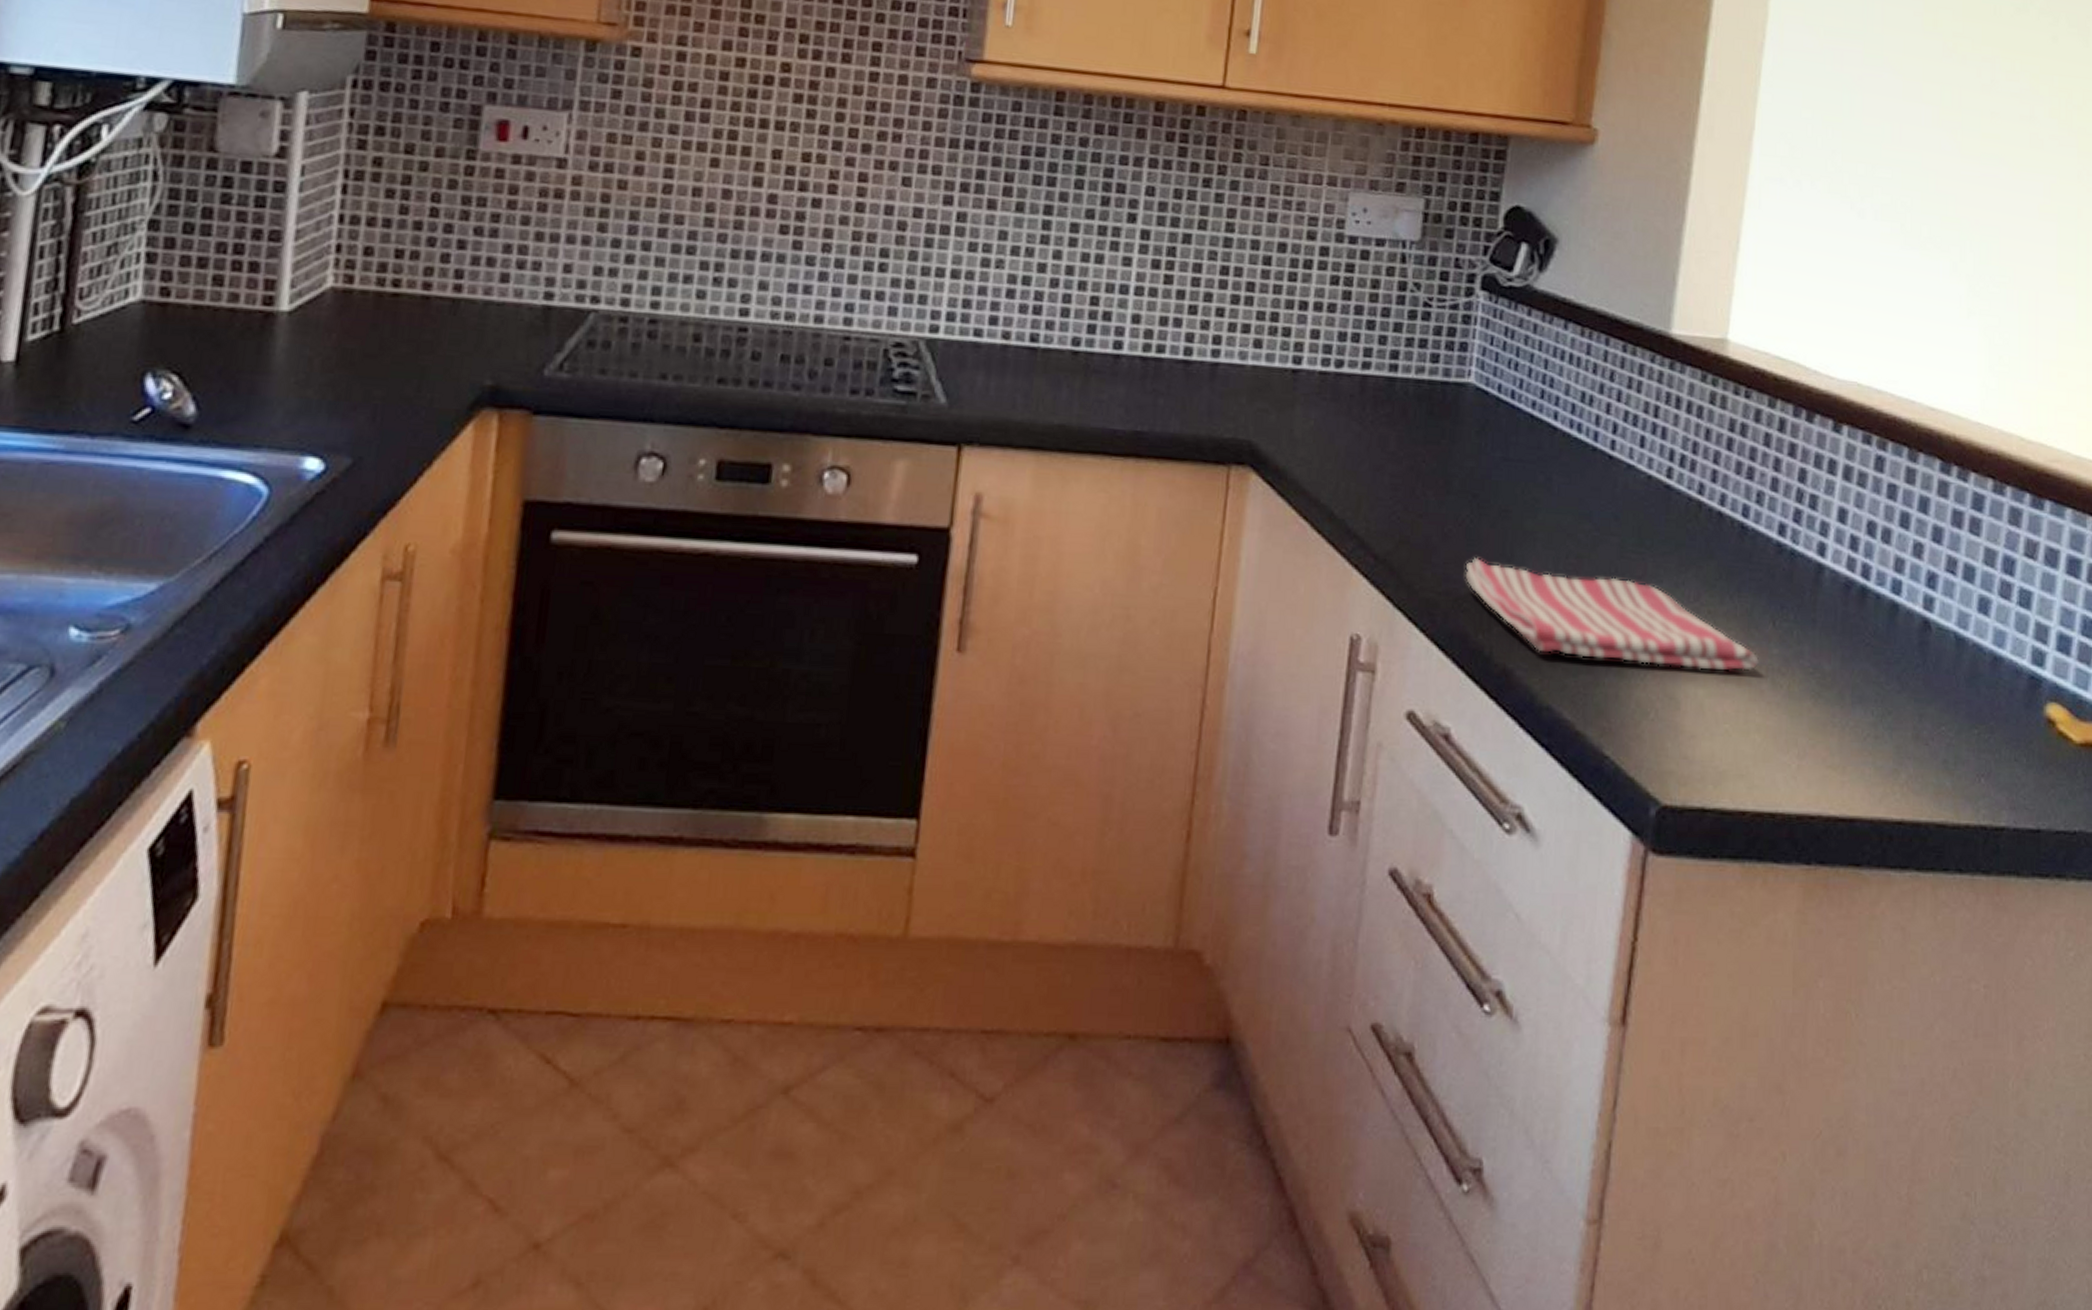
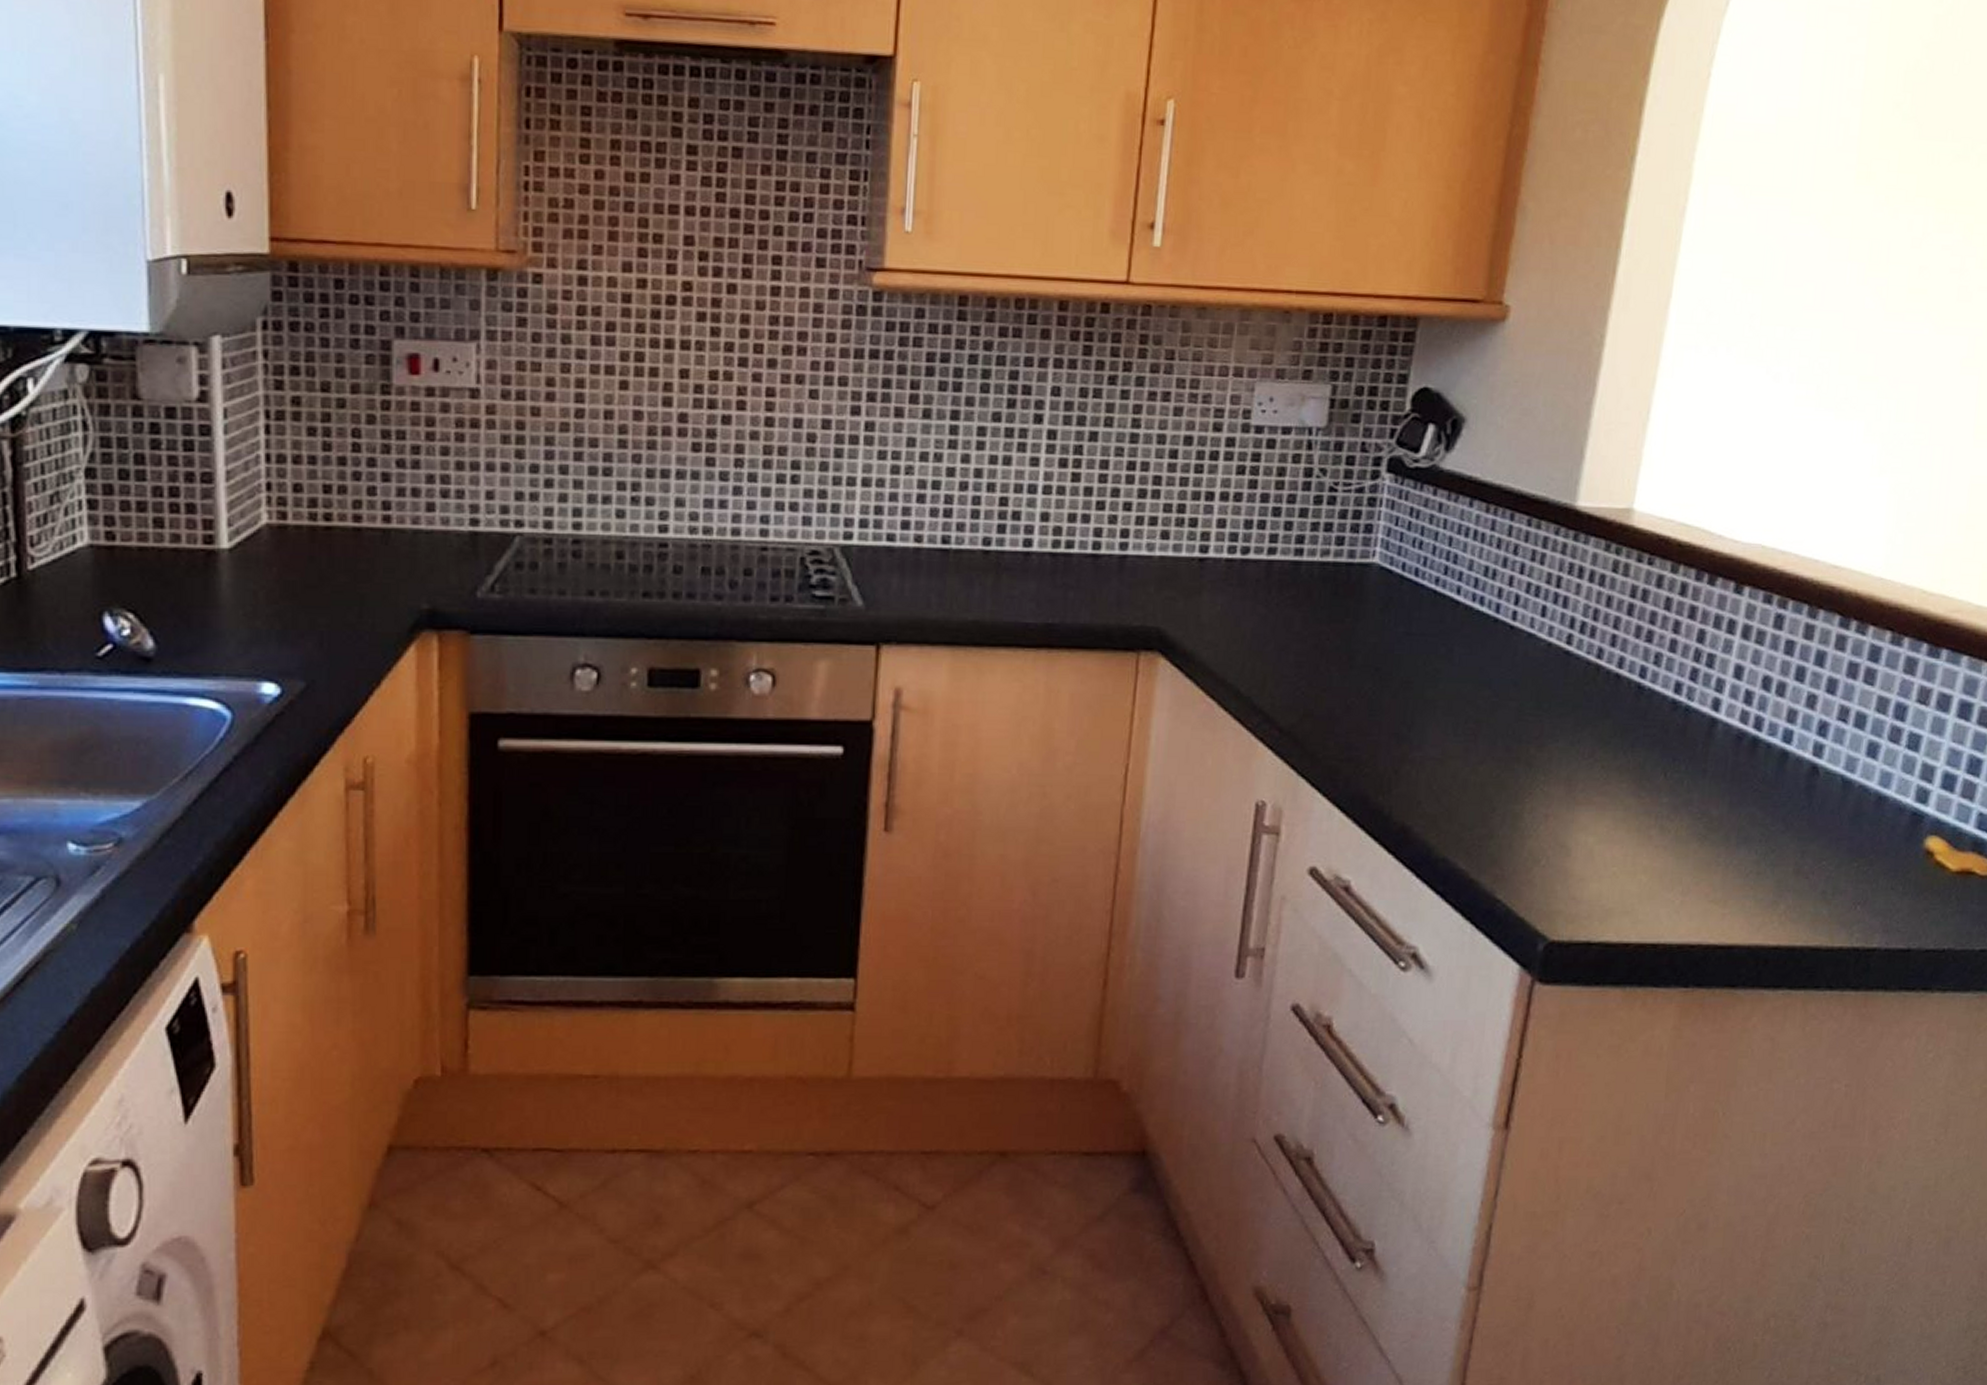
dish towel: present [1465,557,1760,671] -> none [1366,725,1650,820]

